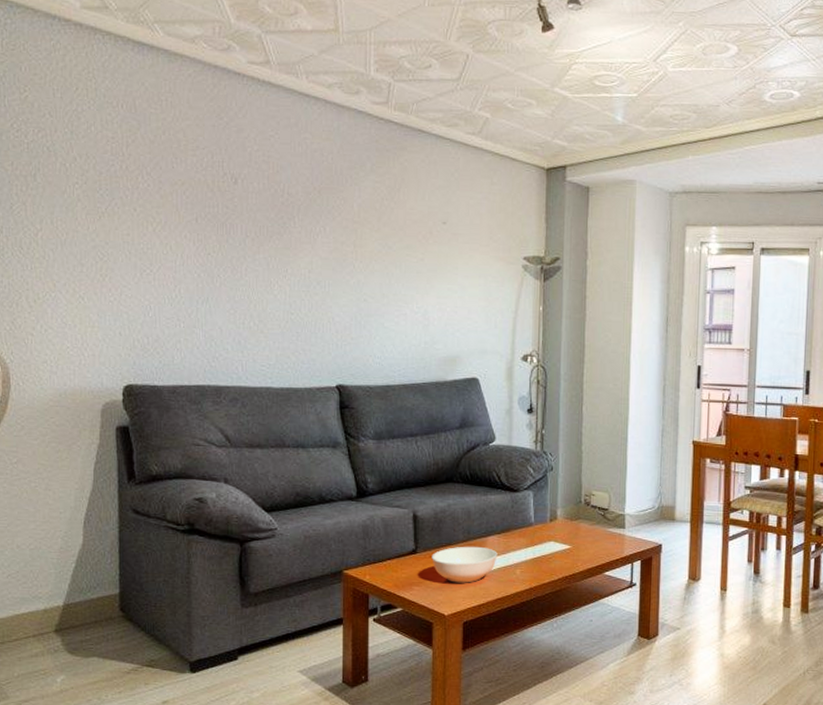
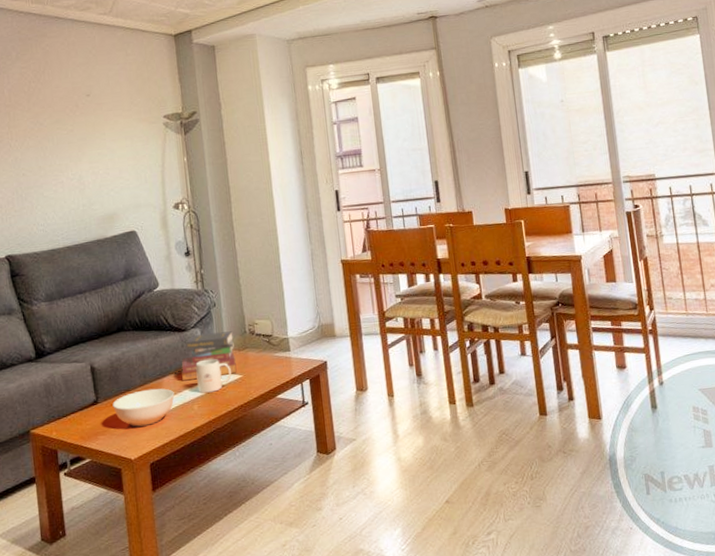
books: none [508,497,567,544] -> present [181,331,237,381]
mug: none [523,524,560,559] -> present [195,358,231,393]

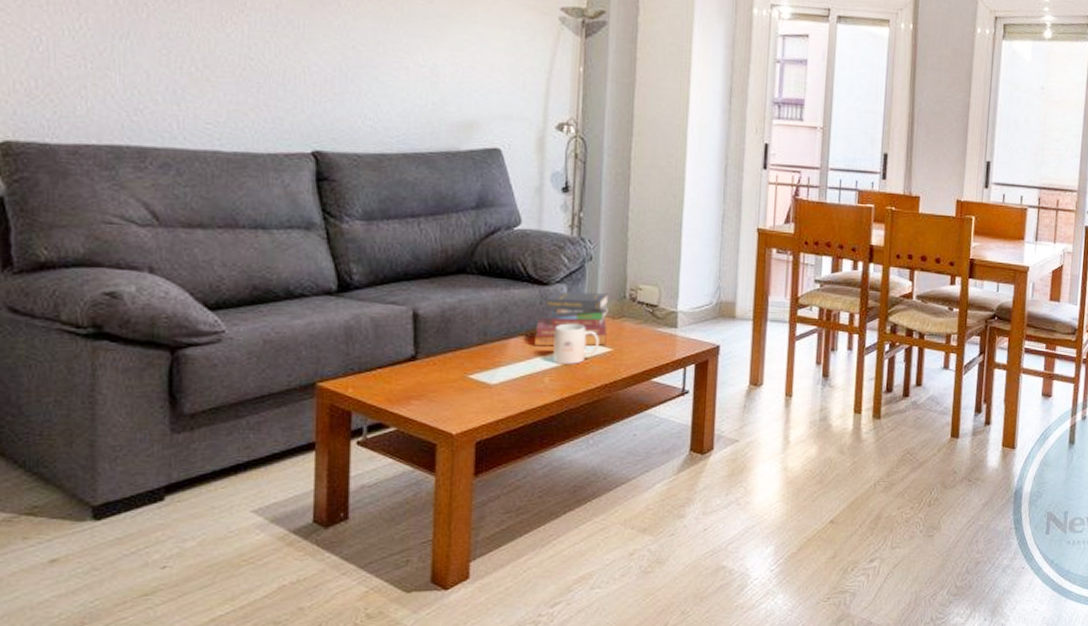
bowl: present [112,388,175,427] -> none [436,350,521,395]

